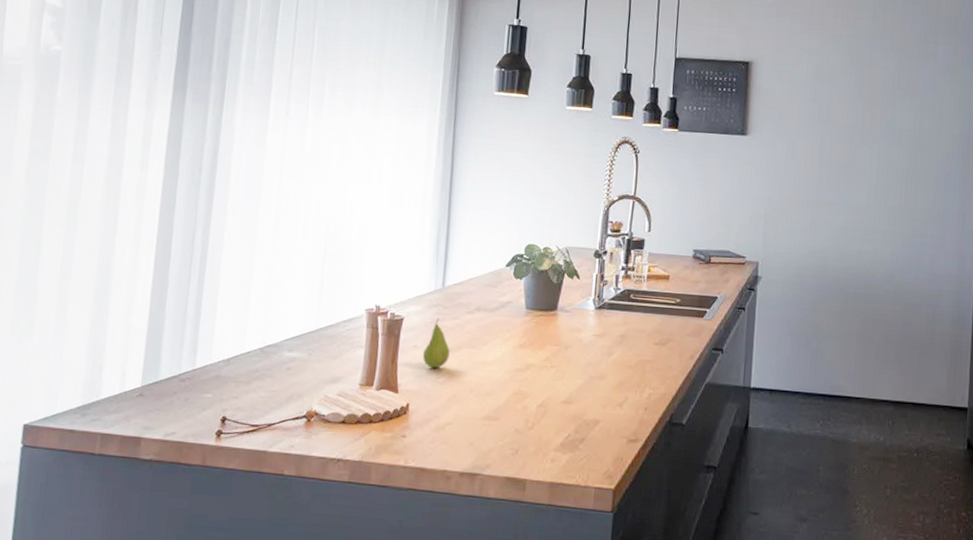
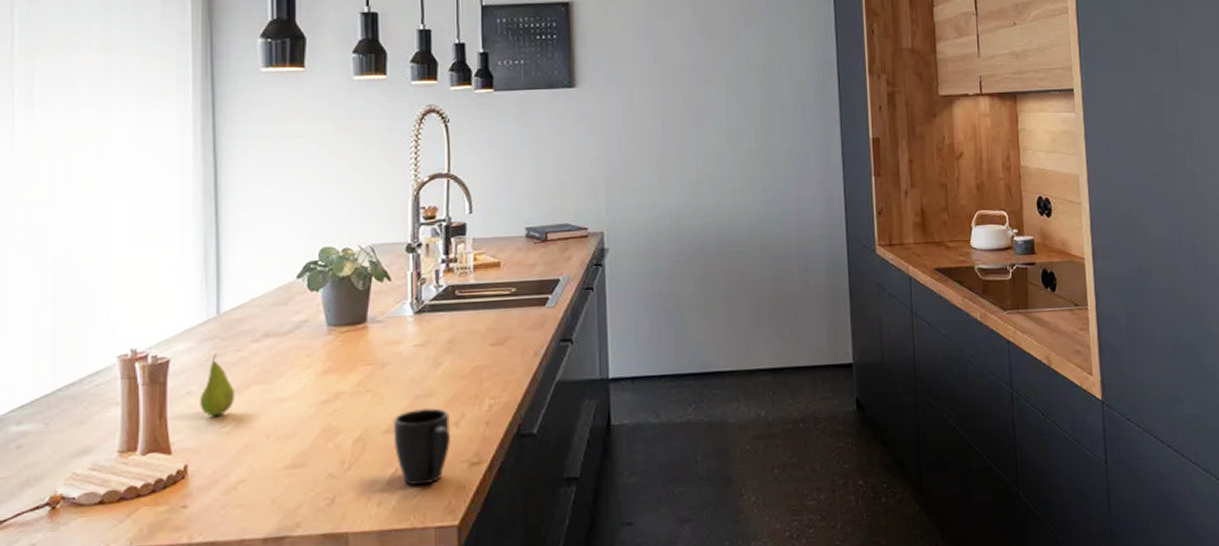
mug: none [569,387,616,452] -> present [393,407,450,486]

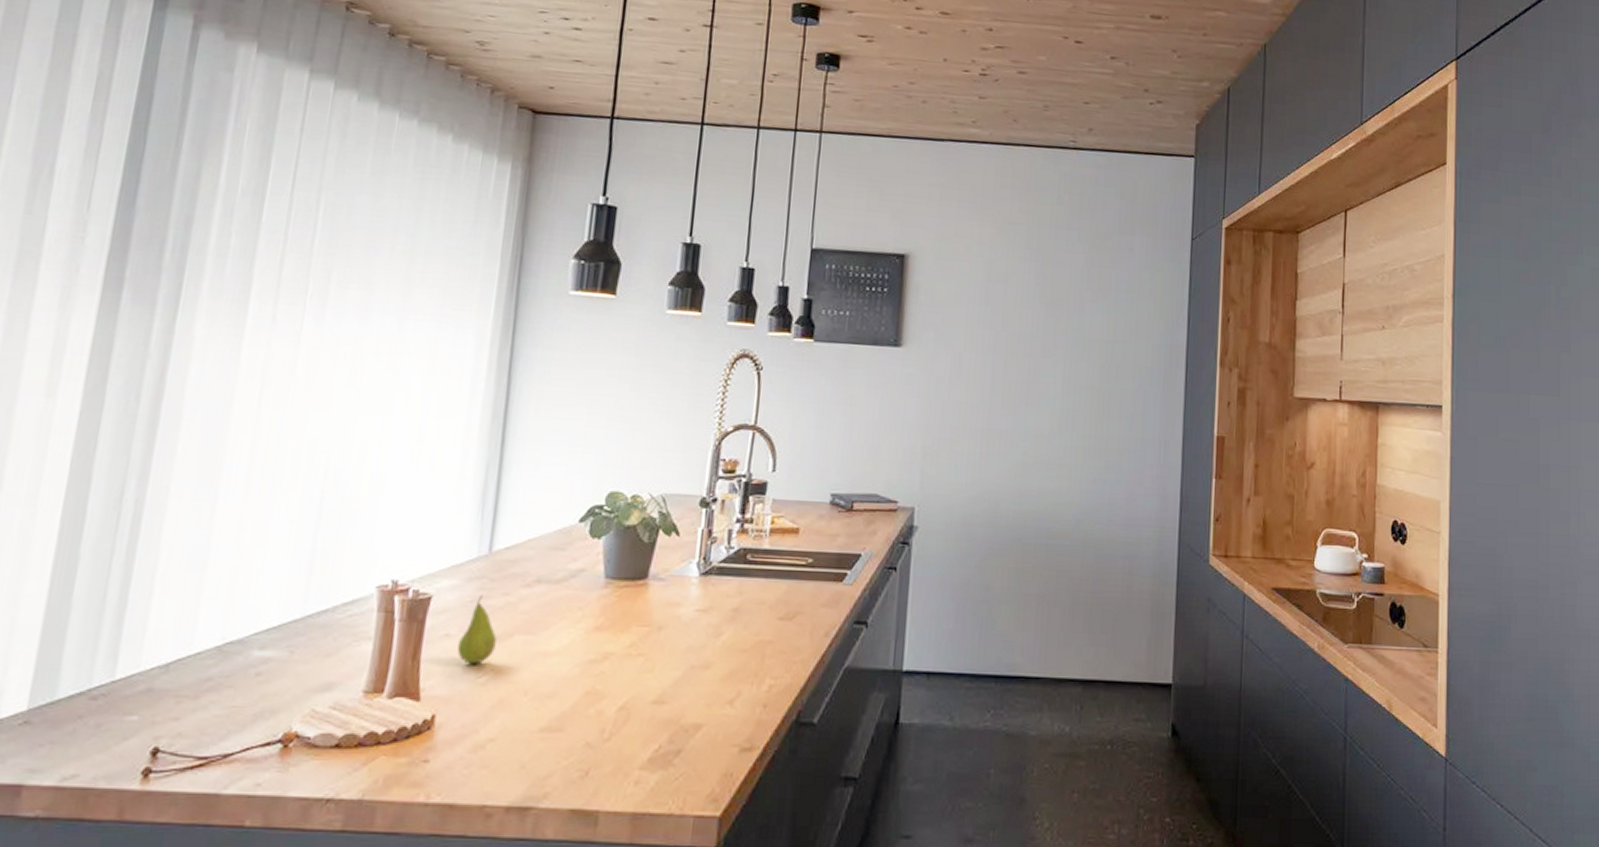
mug: present [393,407,450,486] -> none [661,680,725,767]

